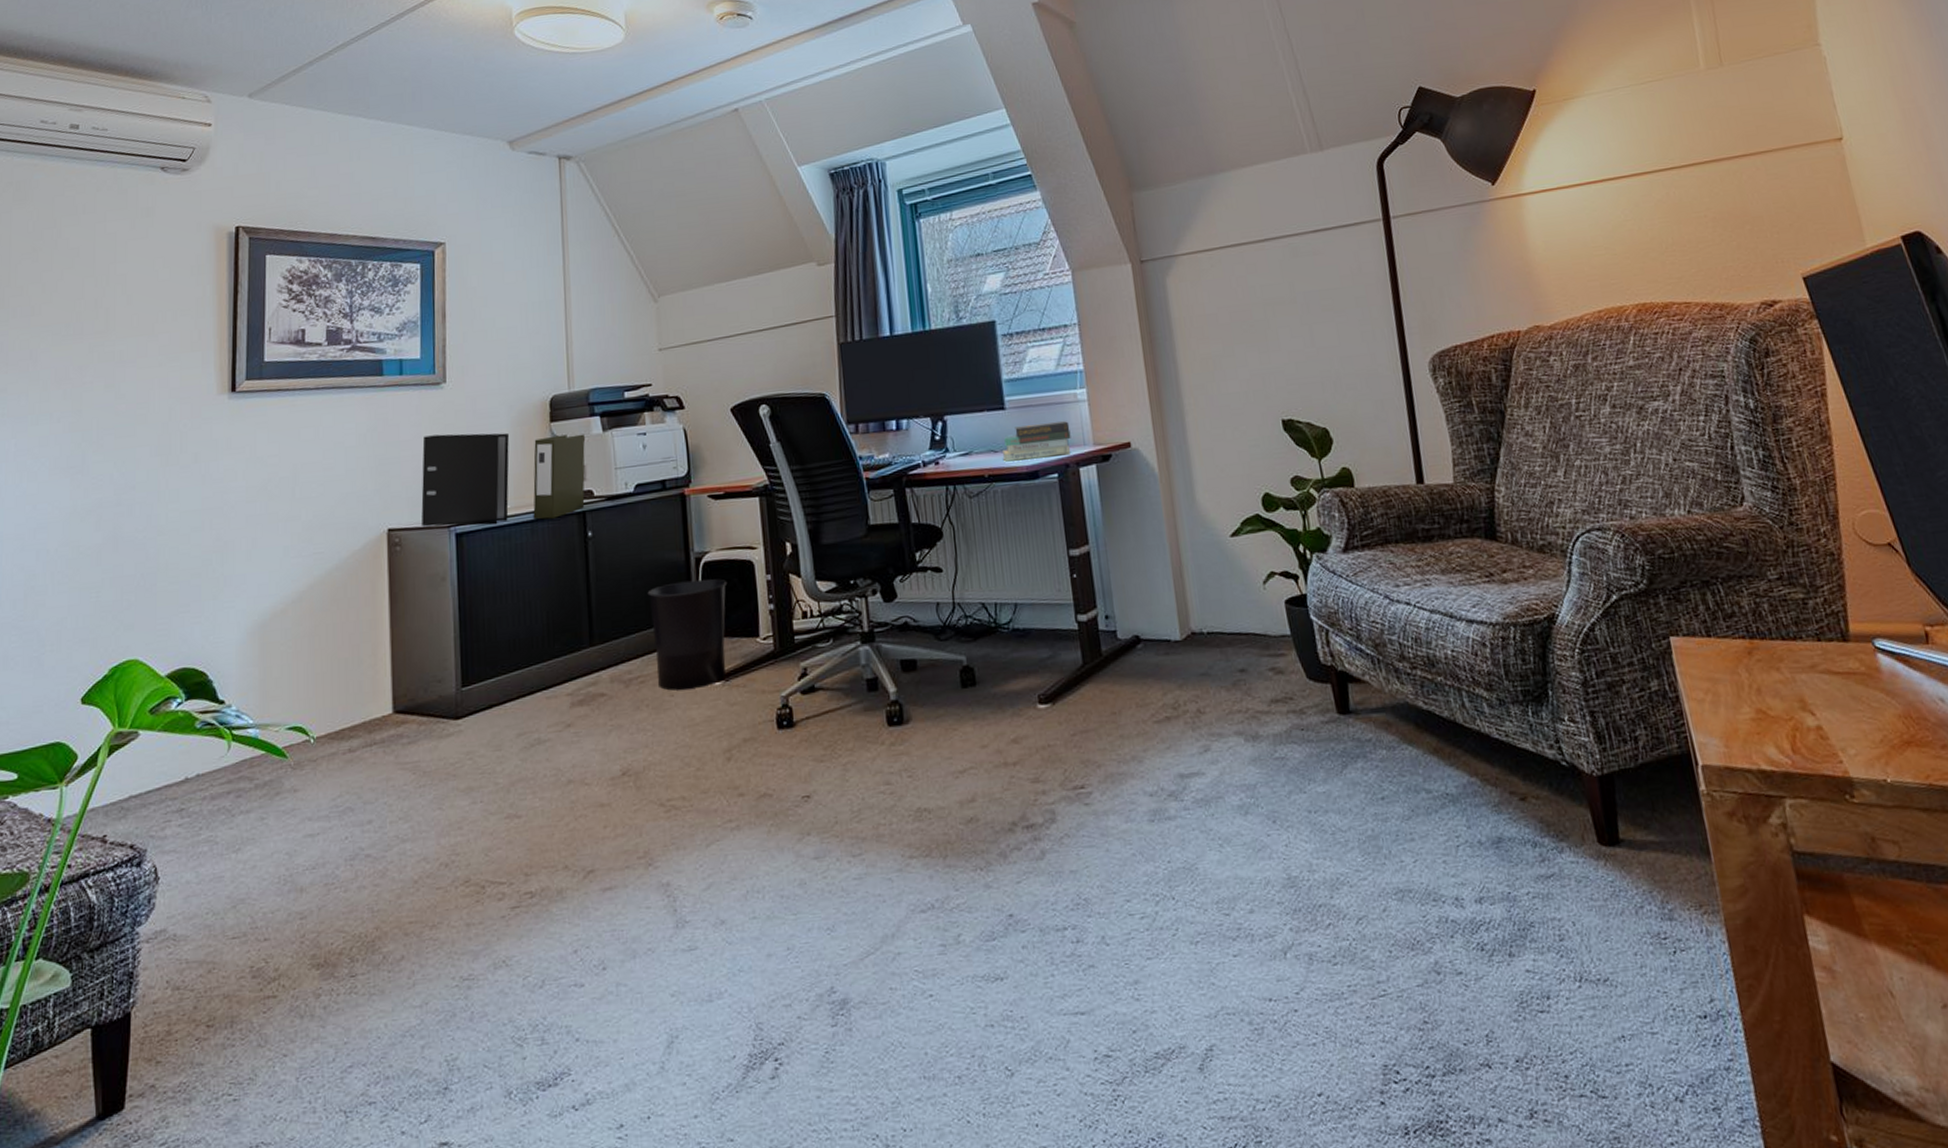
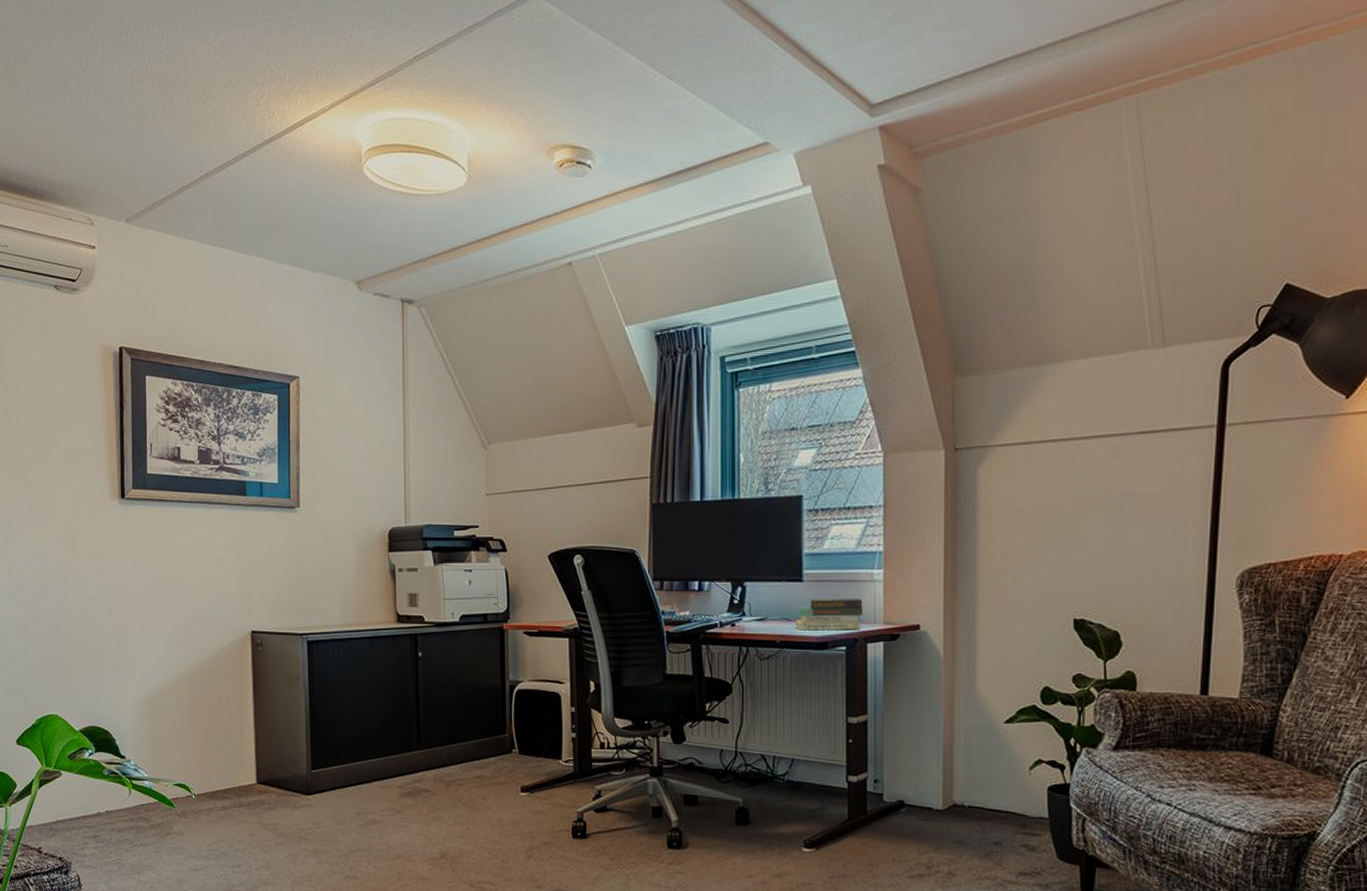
binder: present [421,432,509,527] -> none [279,553,353,637]
binder: present [533,434,585,520] -> none [372,564,418,637]
waste bin: present [647,579,728,691] -> none [467,704,537,795]

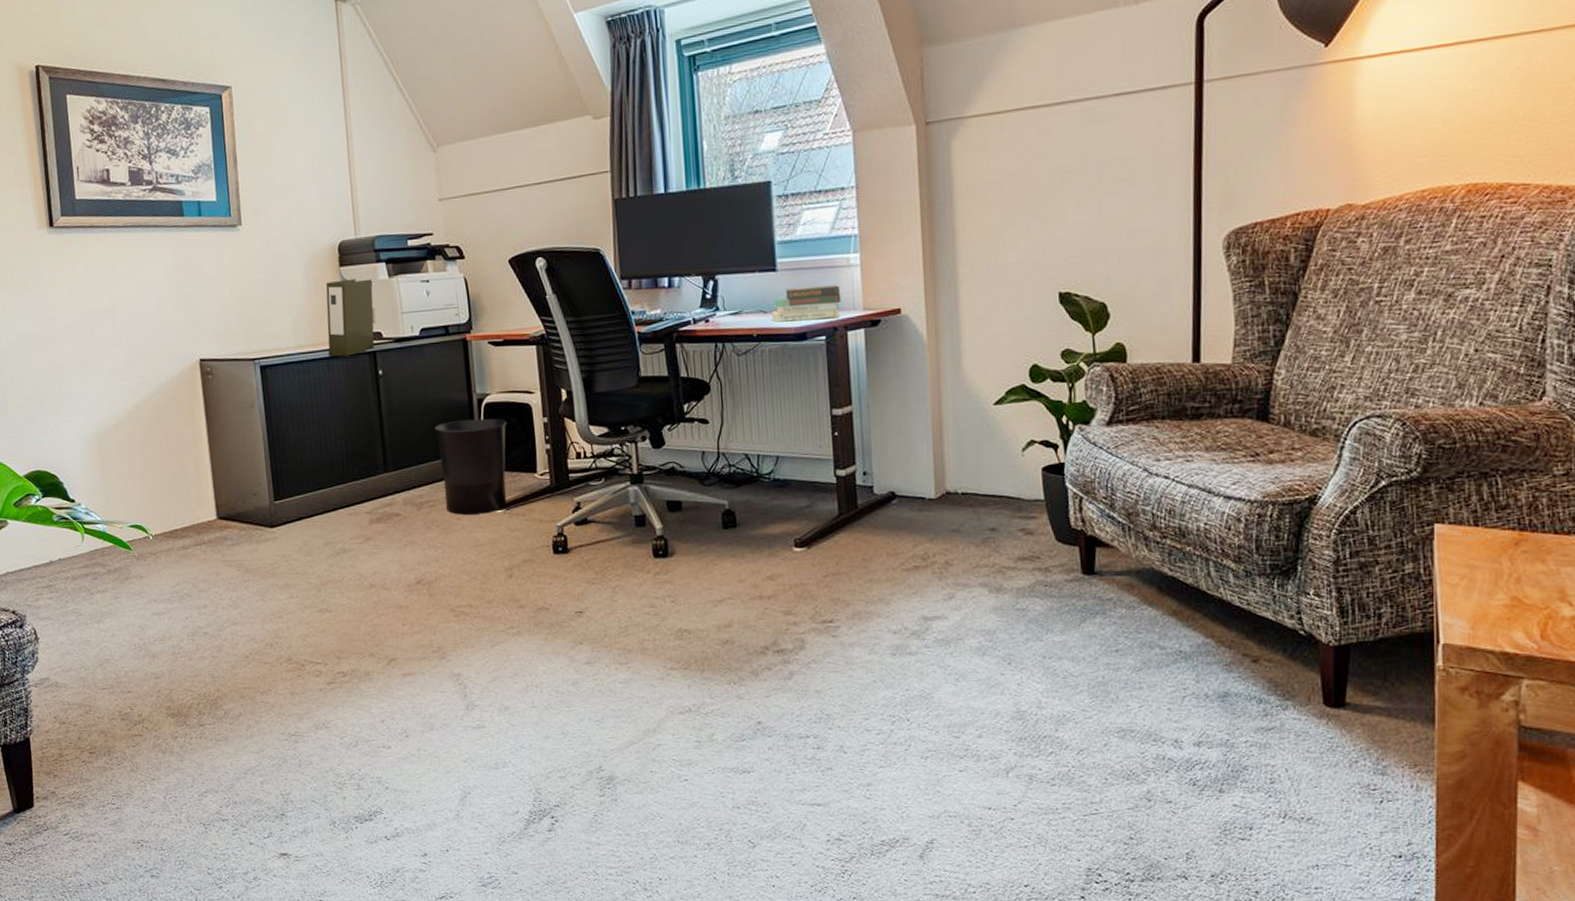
binder: none [372,564,418,637] -> present [325,279,375,357]
waste bin: none [467,704,537,795] -> present [434,418,507,515]

